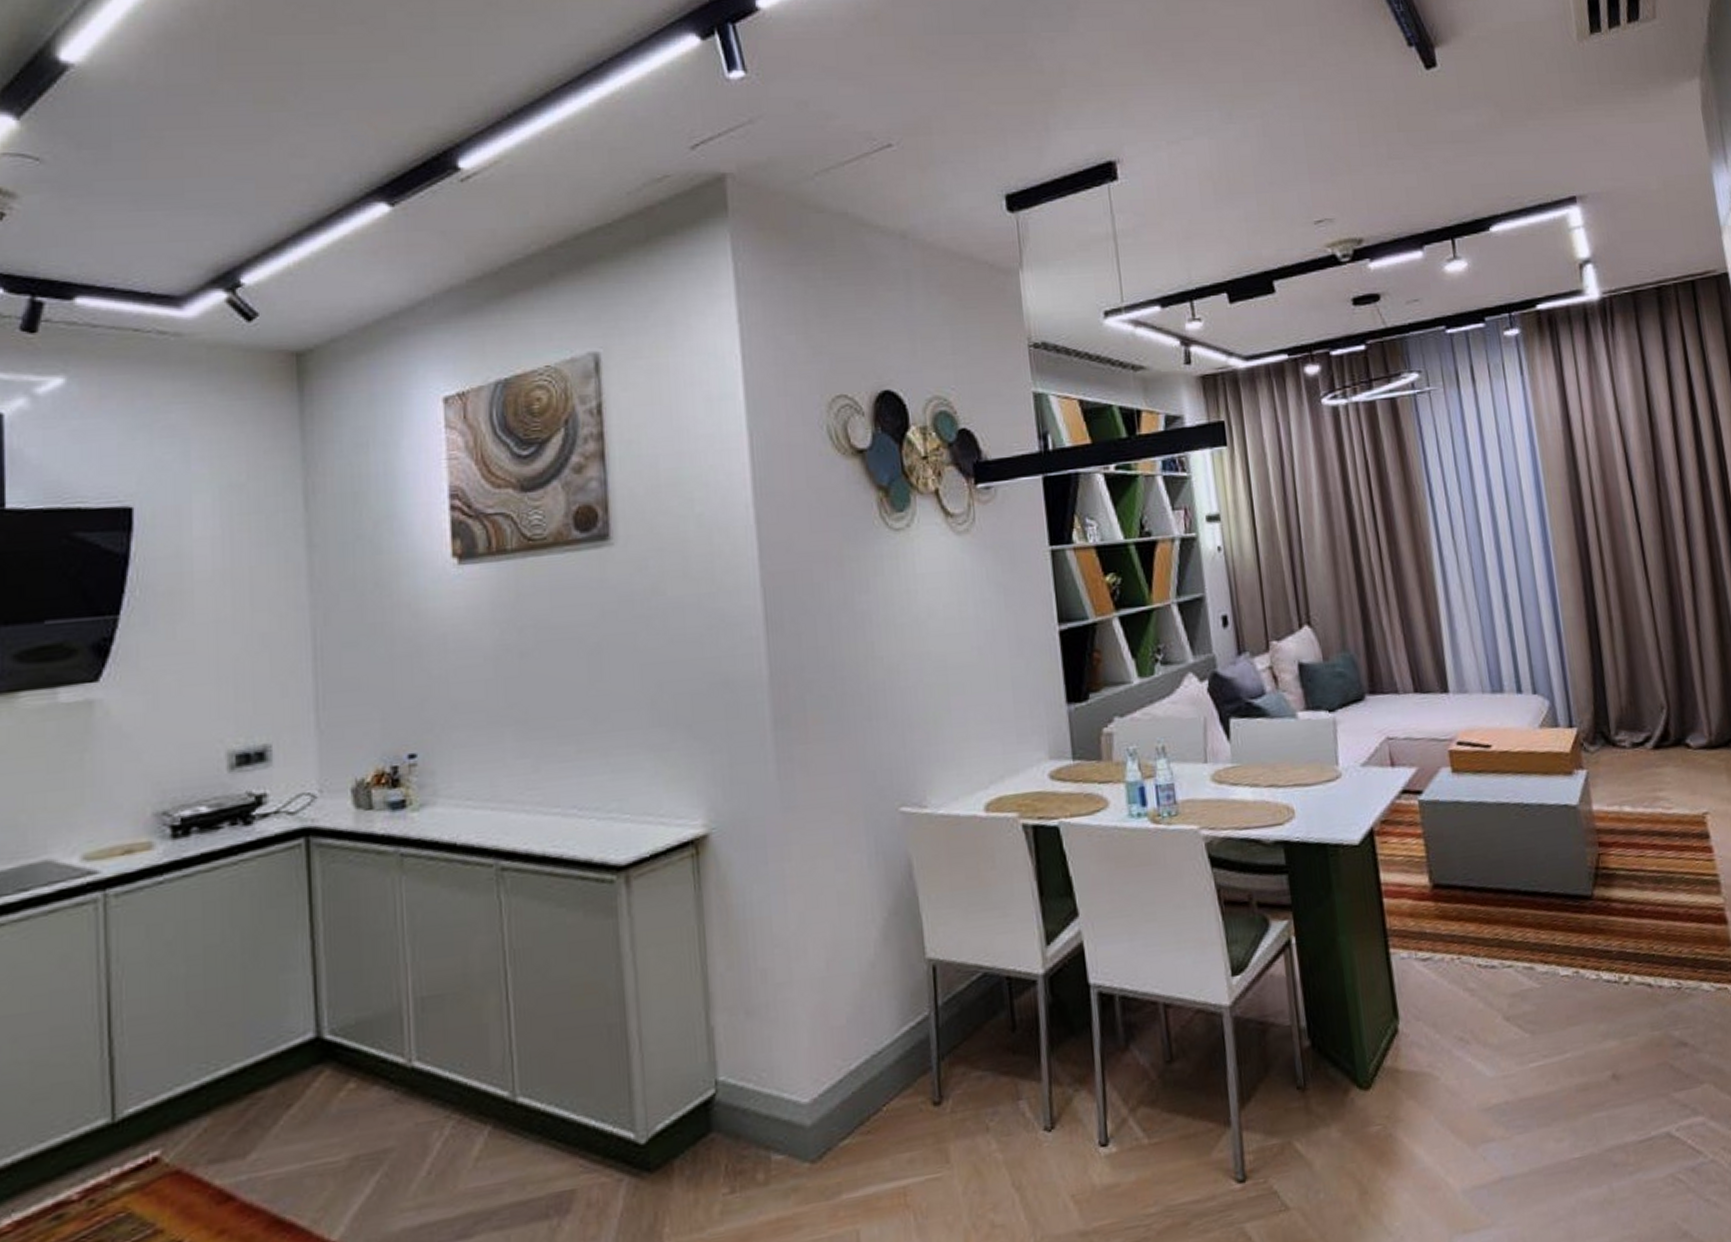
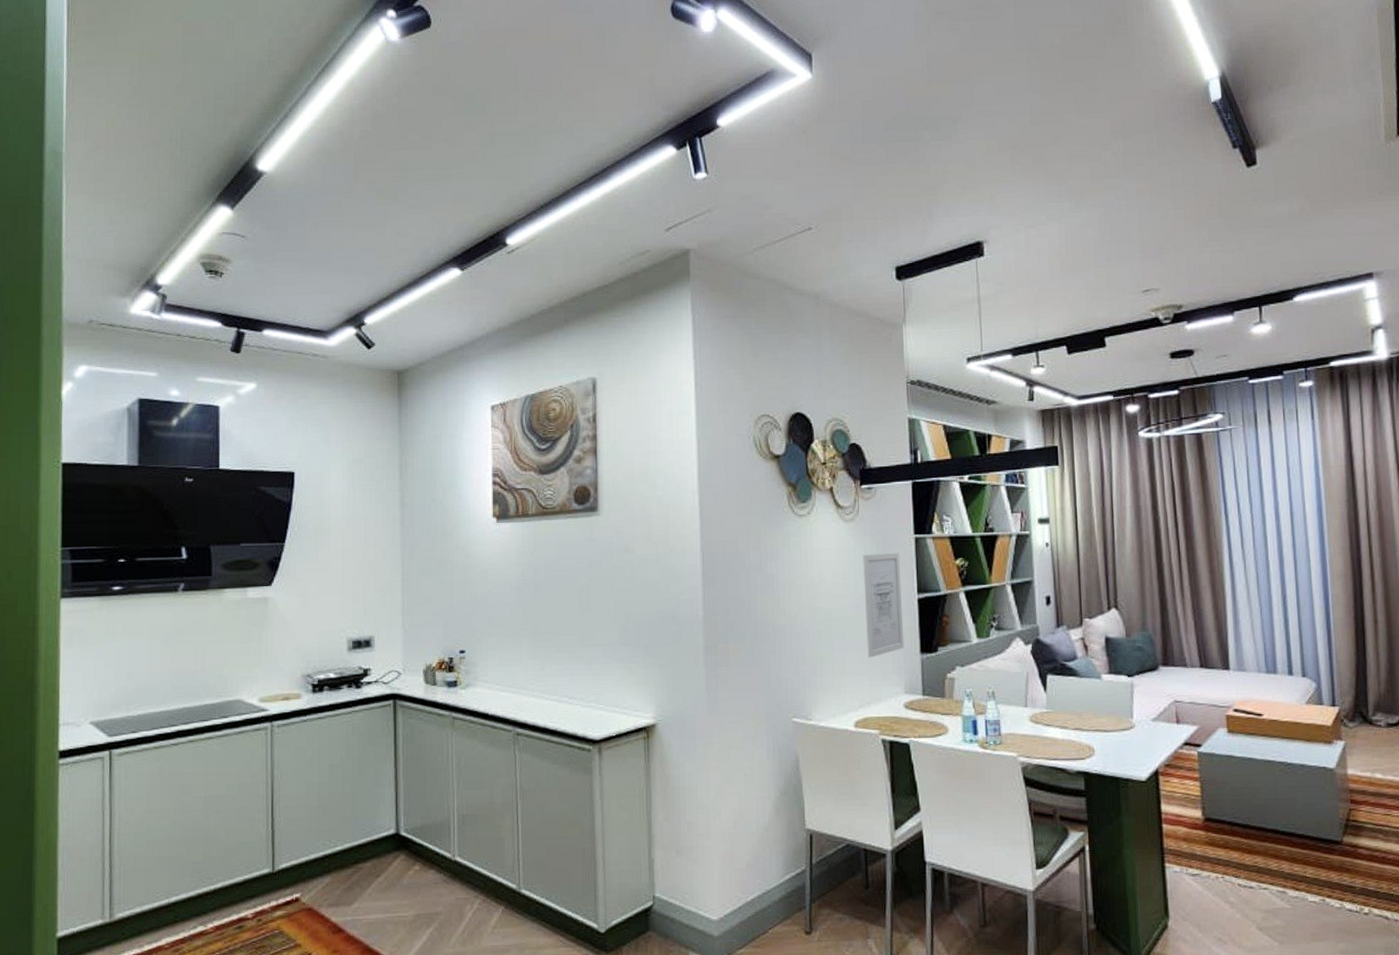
wall art: none [983,571,1045,716] -> present [863,552,904,658]

